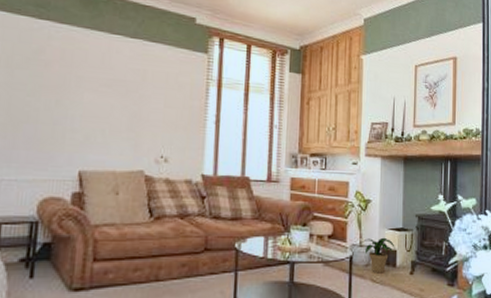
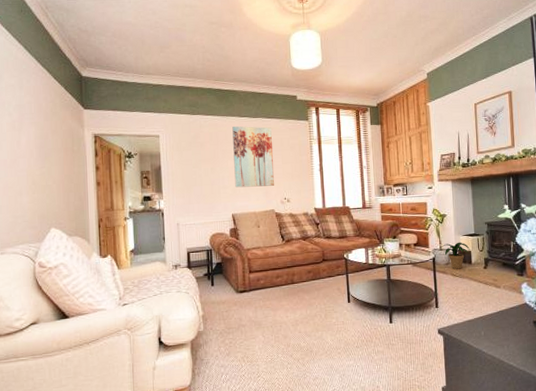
wall art: none [89,44,155,137] -> present [232,126,274,188]

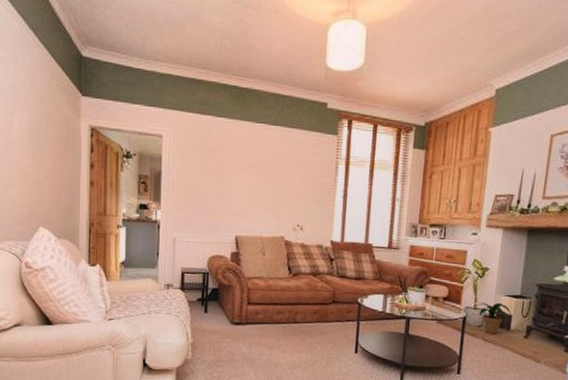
wall art: present [232,126,274,188] -> none [242,132,292,209]

